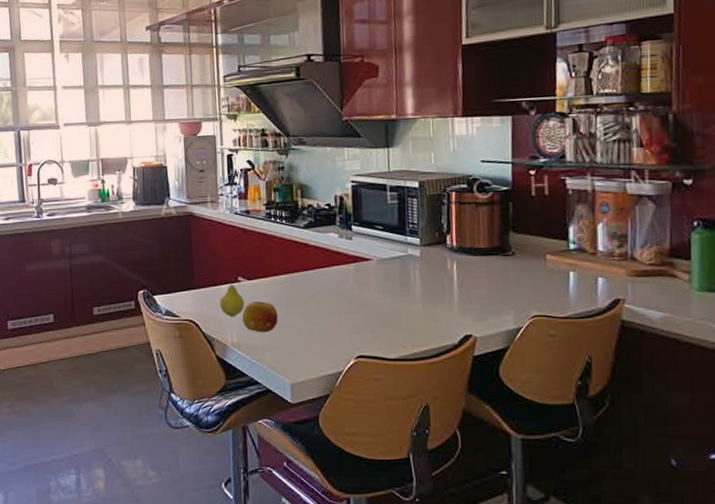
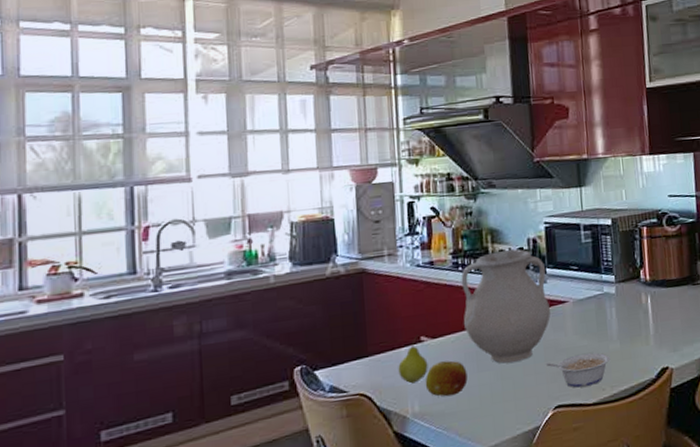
vase: none [273,205,356,310] -> present [461,249,551,364]
legume: none [350,311,412,342] -> present [546,352,610,388]

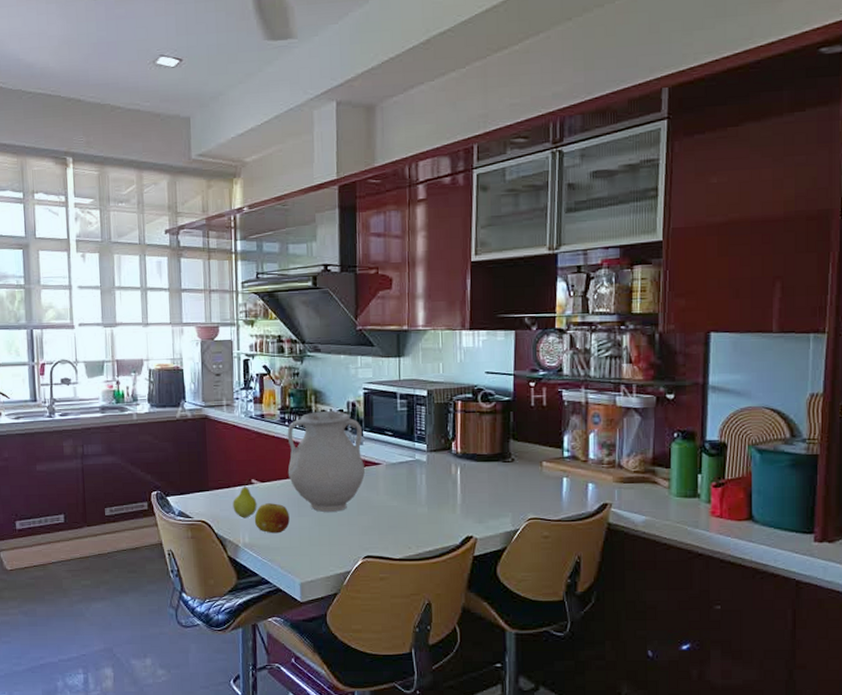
legume: present [546,352,610,388] -> none [359,514,418,543]

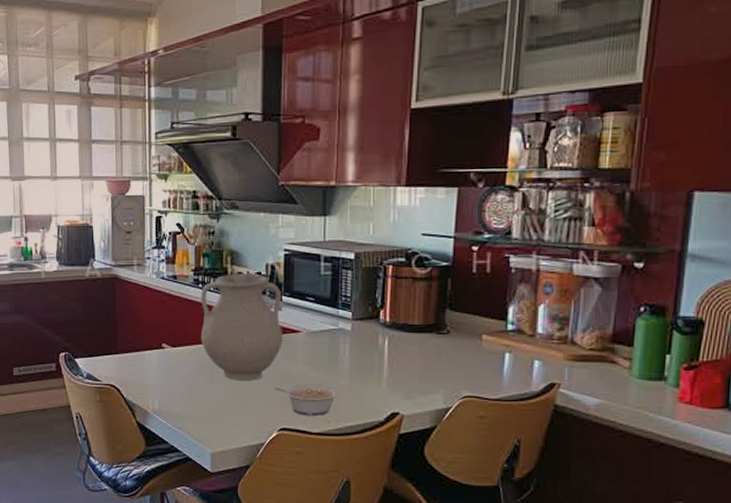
fruit: present [233,477,257,518] -> none [142,341,168,384]
fruit: present [254,503,290,534] -> none [164,369,201,401]
legume: none [359,514,418,543] -> present [275,385,339,416]

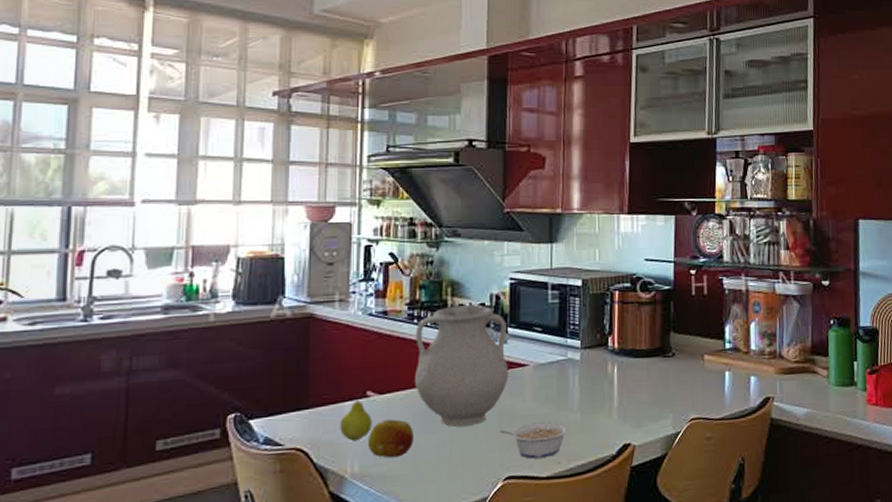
fruit: none [142,341,168,384] -> present [340,388,372,442]
fruit: none [164,369,201,401] -> present [367,419,414,458]

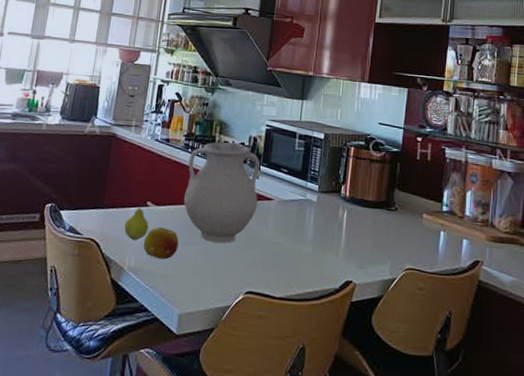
legume: present [500,422,569,459] -> none [245,250,302,281]

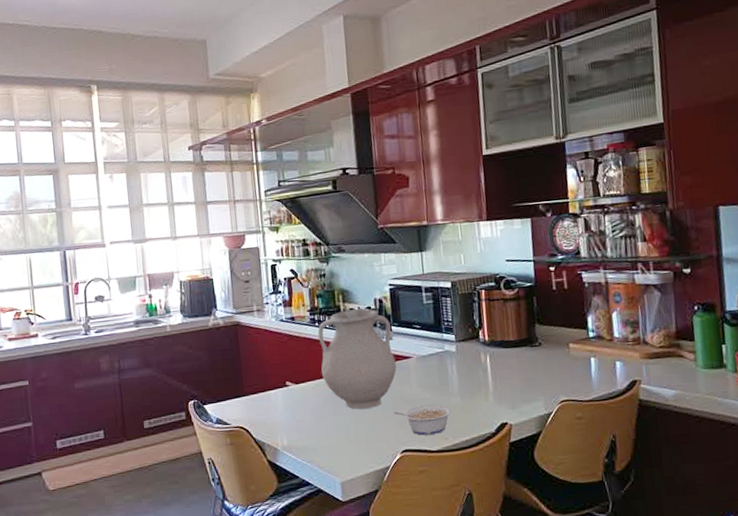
fruit: present [124,199,149,241] -> none [269,379,293,421]
fruit: present [143,227,179,260] -> none [291,404,326,435]
legume: none [245,250,302,281] -> present [394,405,452,435]

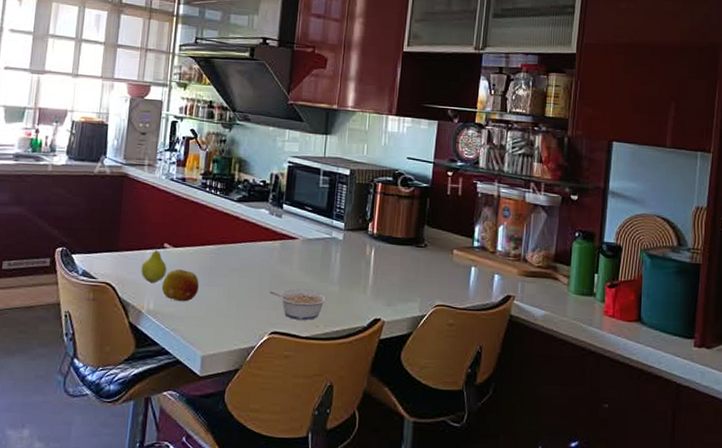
fruit: none [269,379,293,421] -> present [141,240,167,284]
fruit: none [291,404,326,435] -> present [161,269,199,302]
vase: present [317,308,397,409] -> none [202,180,282,284]

